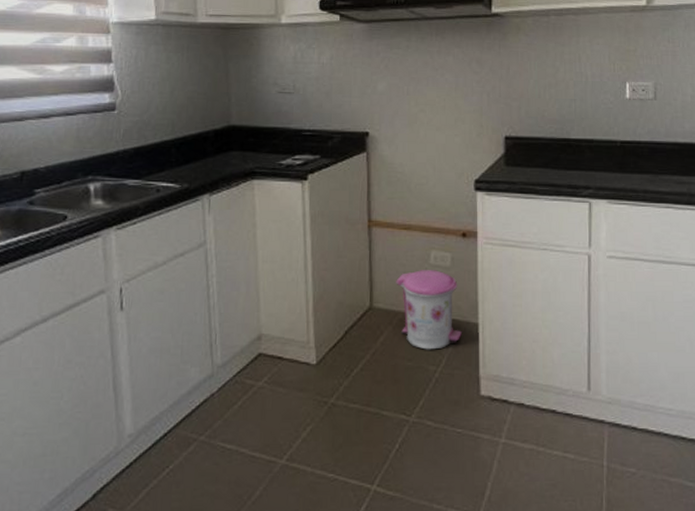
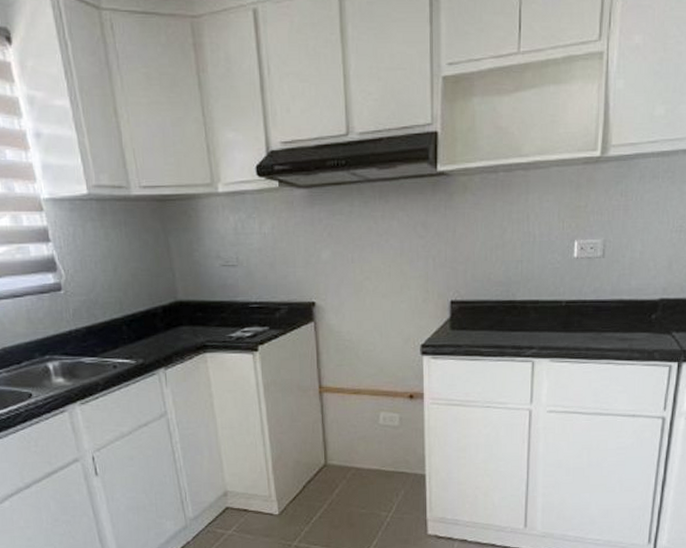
trash can: present [396,270,462,350] -> none [348,429,410,499]

